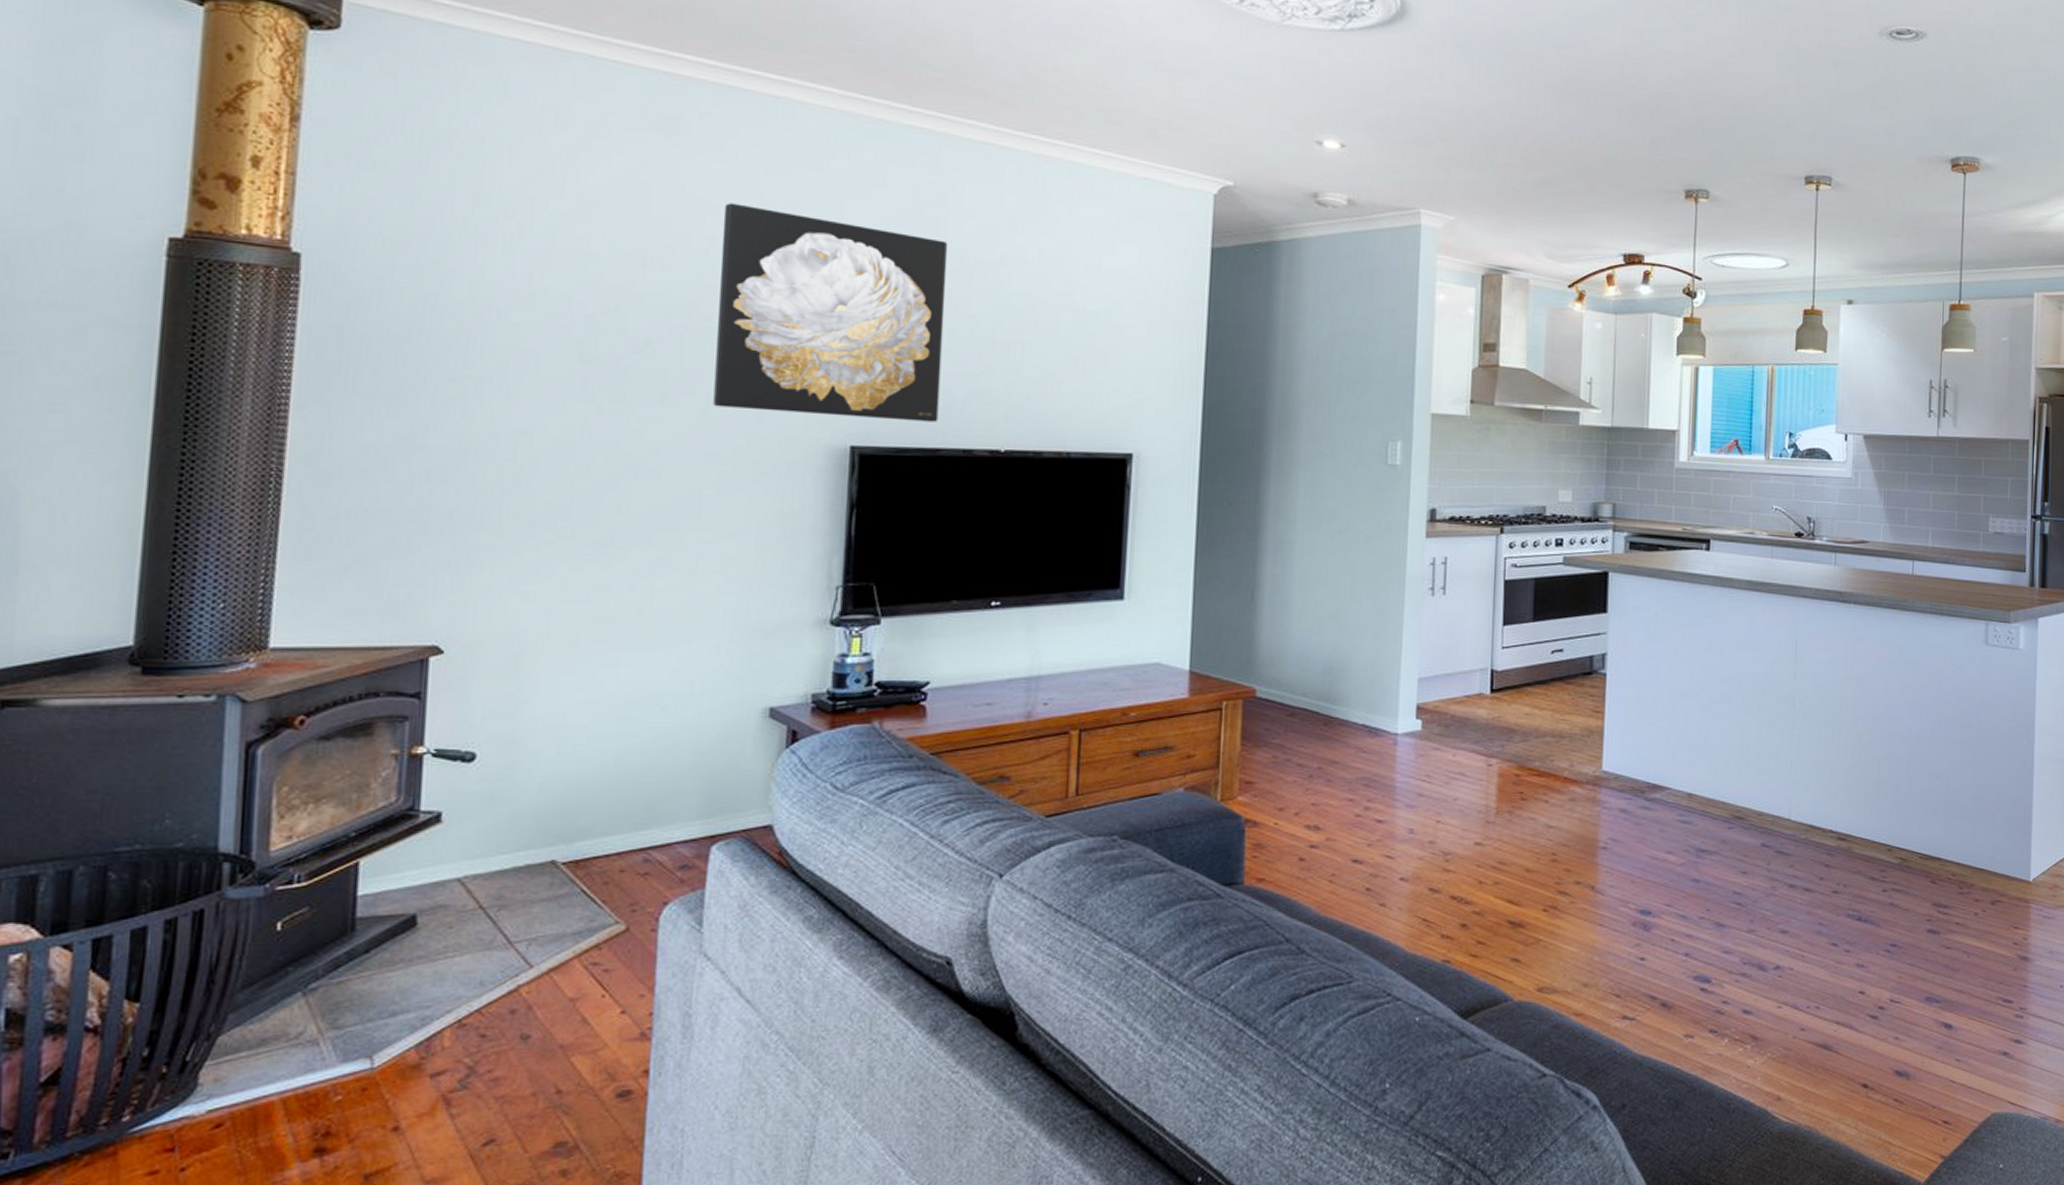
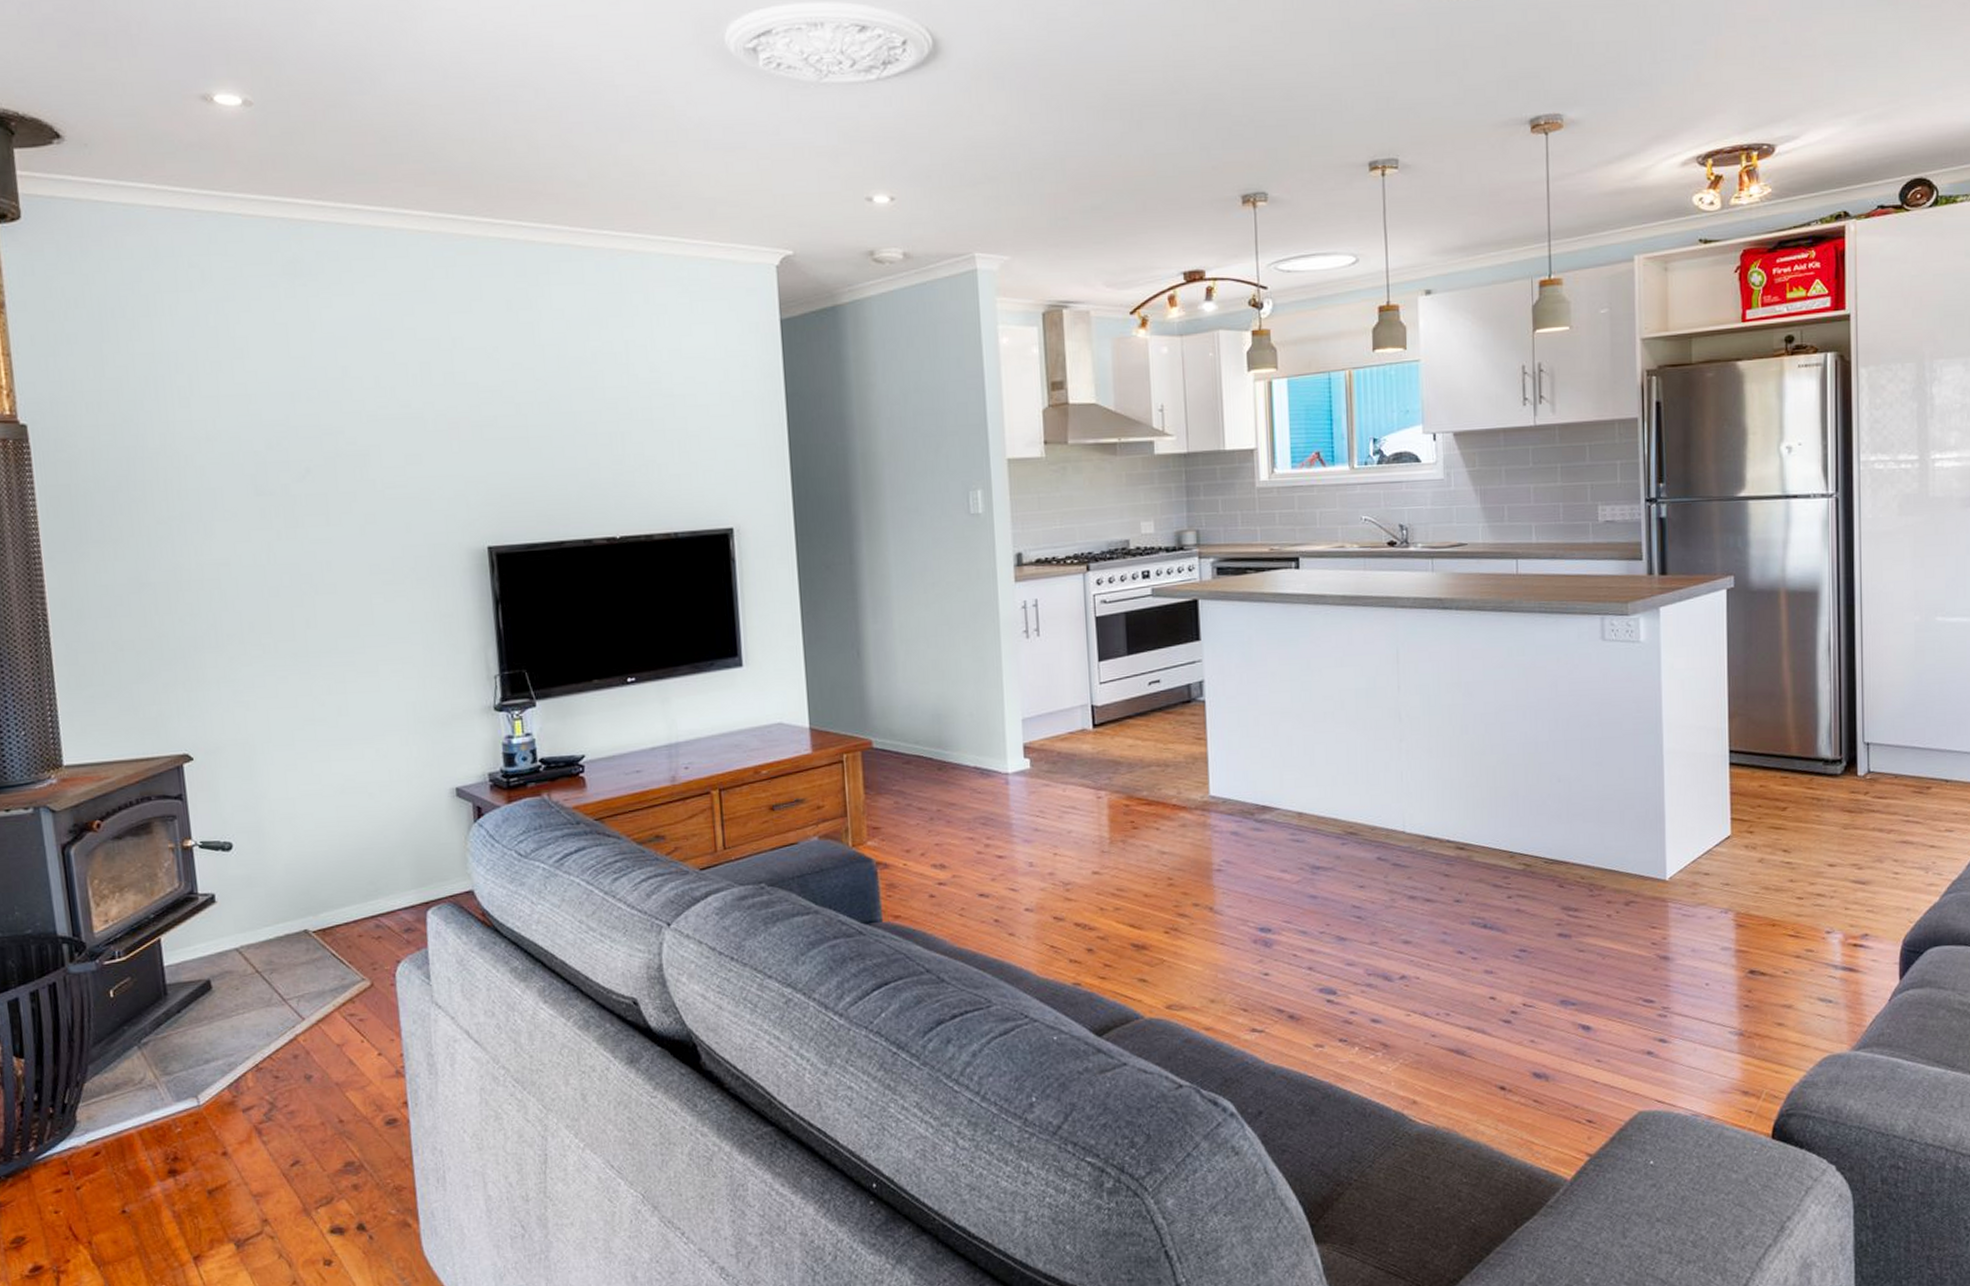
wall art: present [713,203,948,422] -> none [350,333,559,523]

